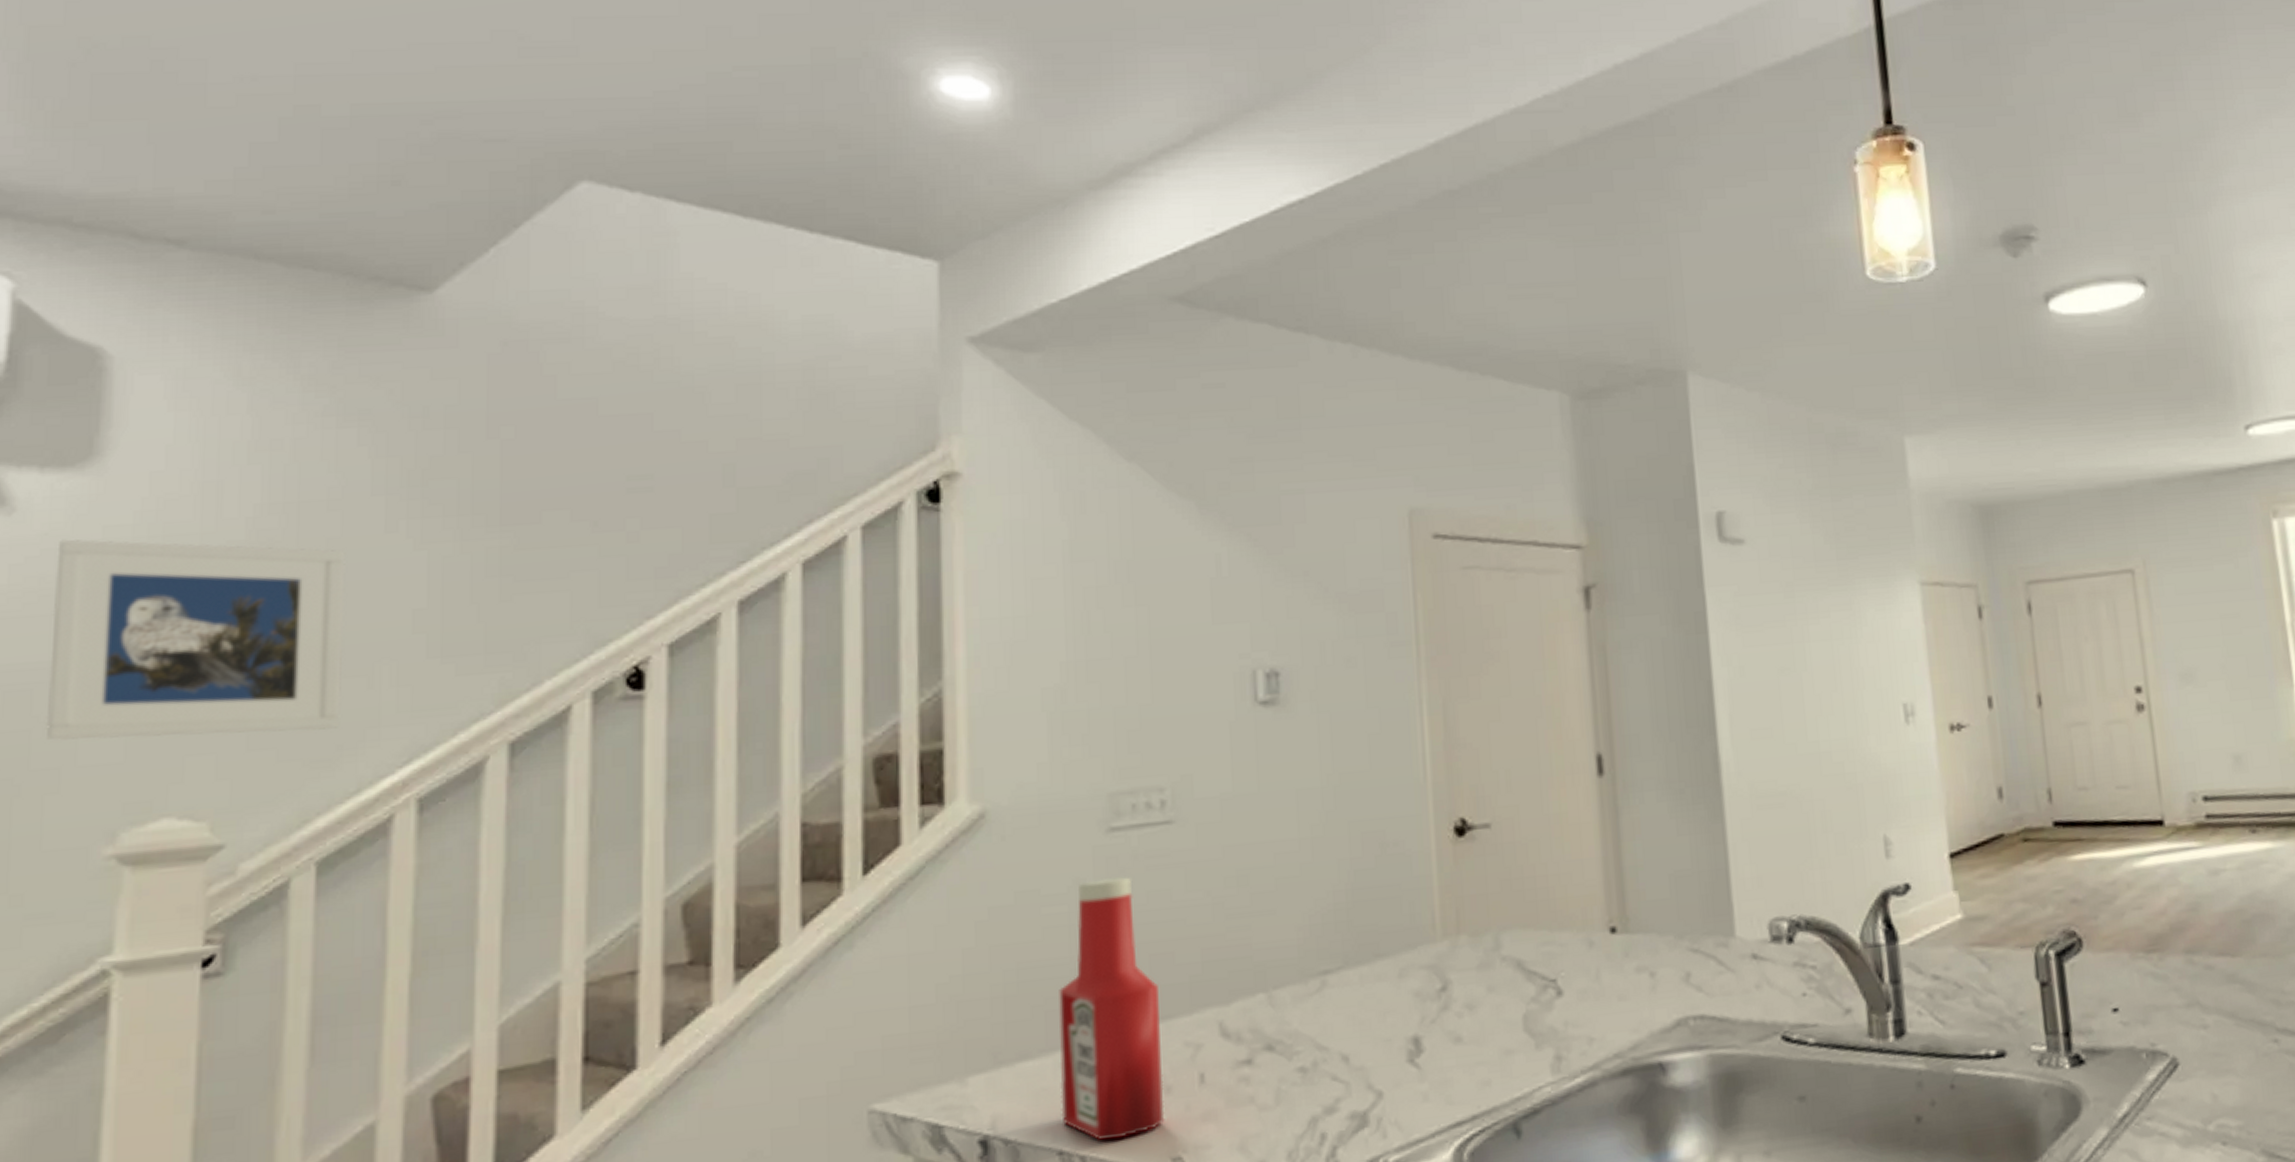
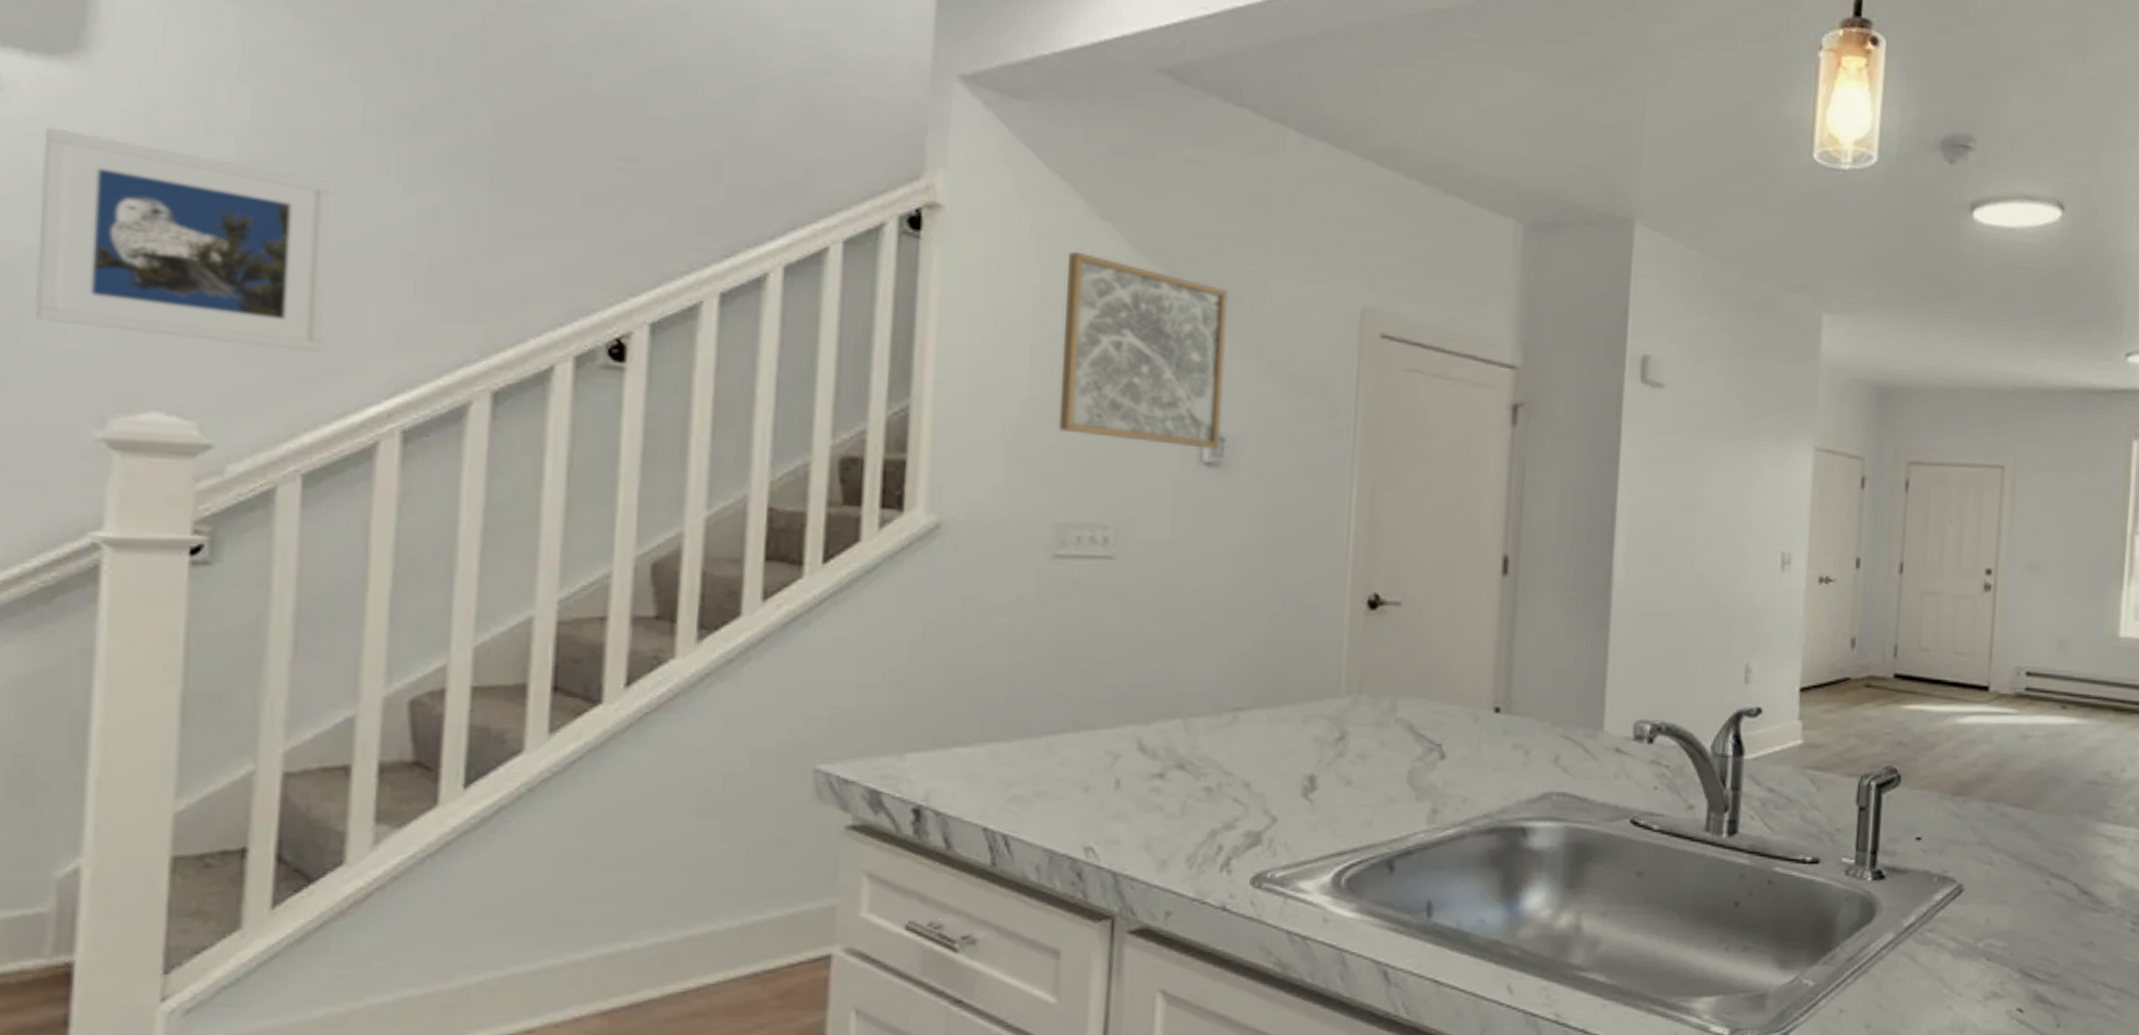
ketchup bottle: present [1059,877,1165,1140] -> none [988,598,1086,824]
wall art: none [1096,498,1274,692] -> present [1058,251,1228,449]

